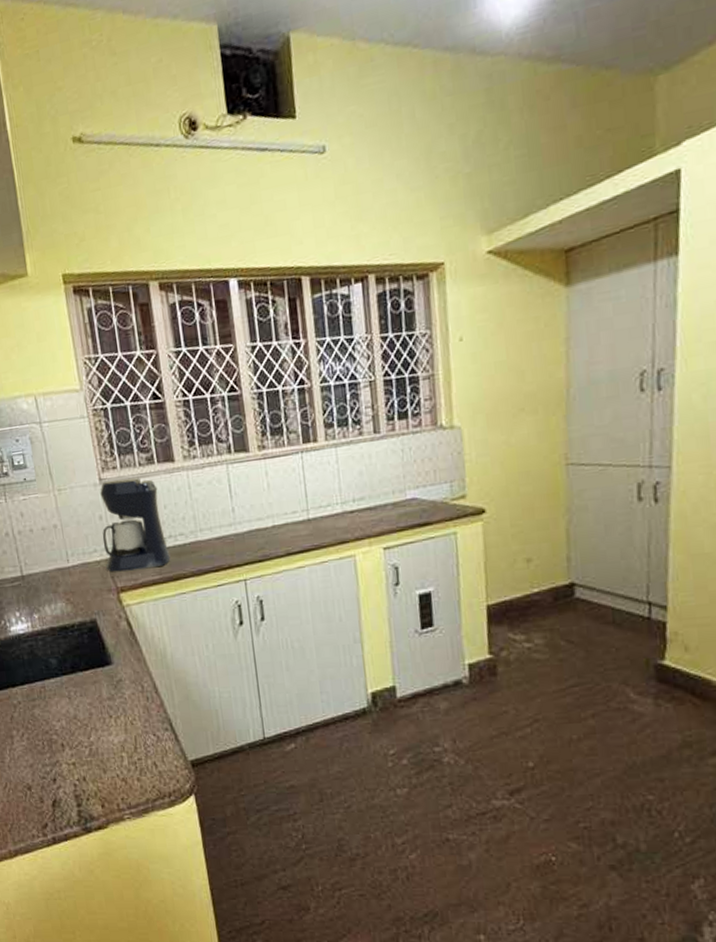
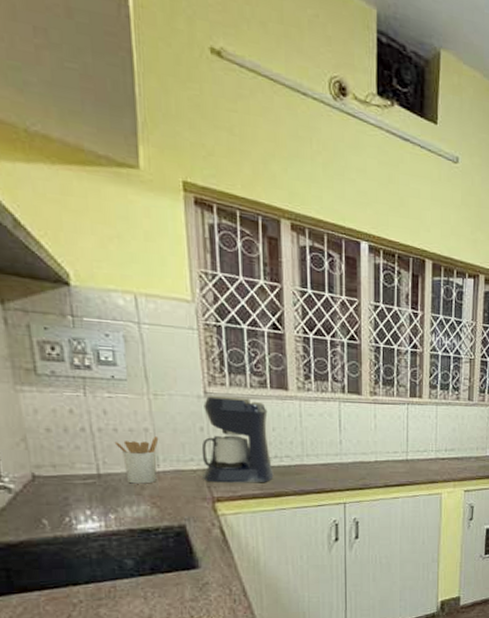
utensil holder: none [31,532,68,582] -> present [114,437,159,484]

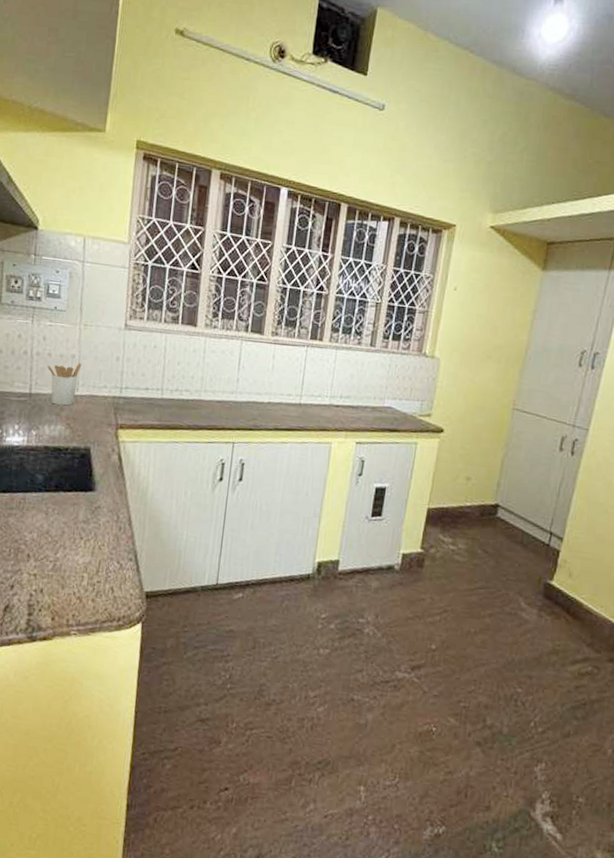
coffee maker: present [201,396,274,483] -> none [111,329,176,414]

